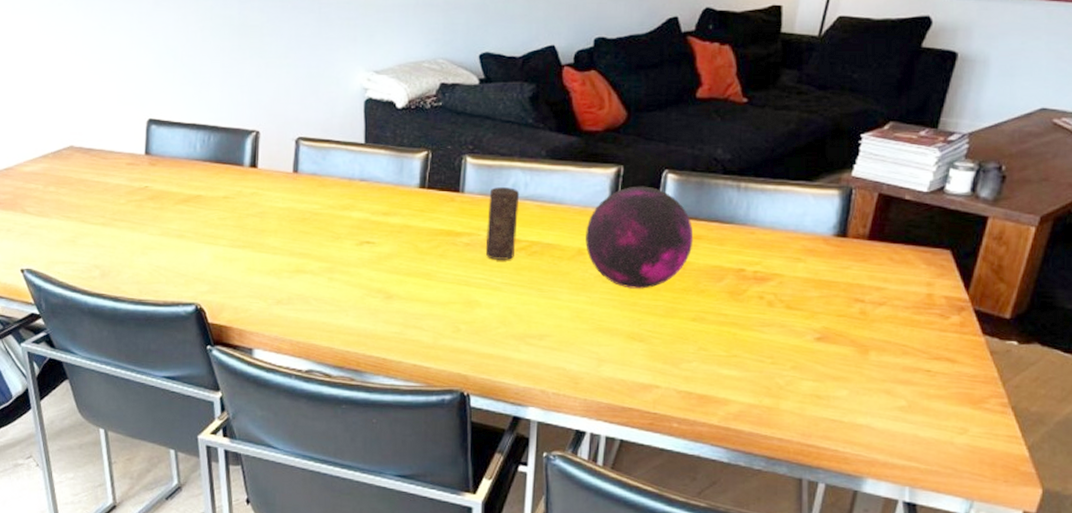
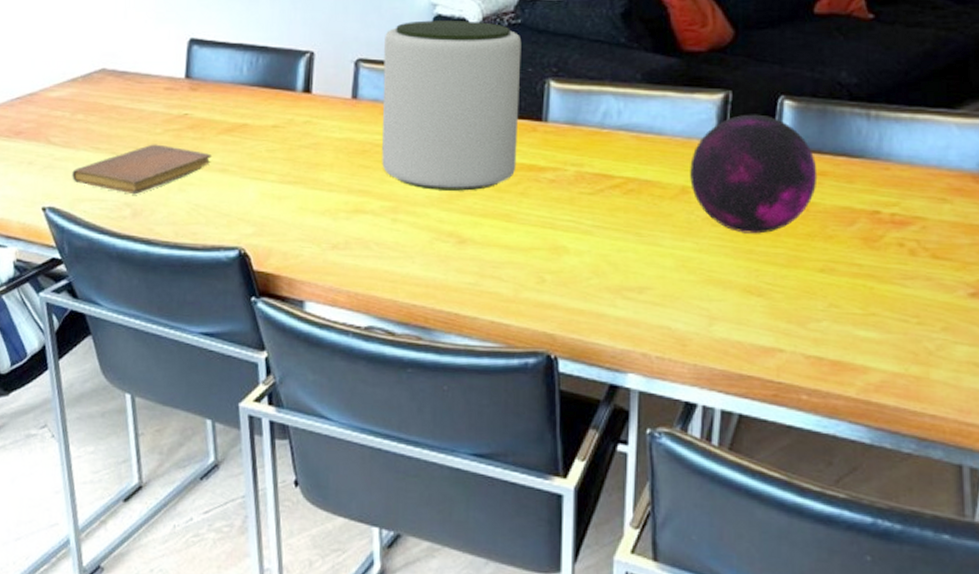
notebook: none [46,213,170,258] -> present [72,144,212,195]
plant pot: none [320,103,442,253] -> present [382,20,522,191]
candle: present [485,187,520,260] -> none [573,115,612,199]

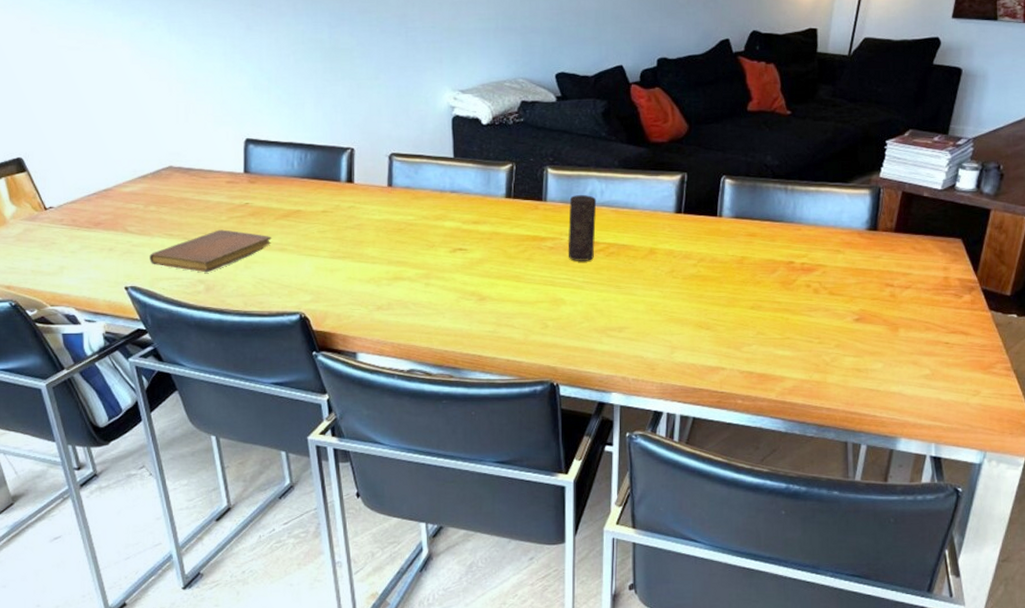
plant pot: present [382,20,522,191] -> none [413,120,525,259]
candle: none [573,115,612,199] -> present [568,195,597,261]
decorative orb: present [690,114,818,234] -> none [656,190,750,283]

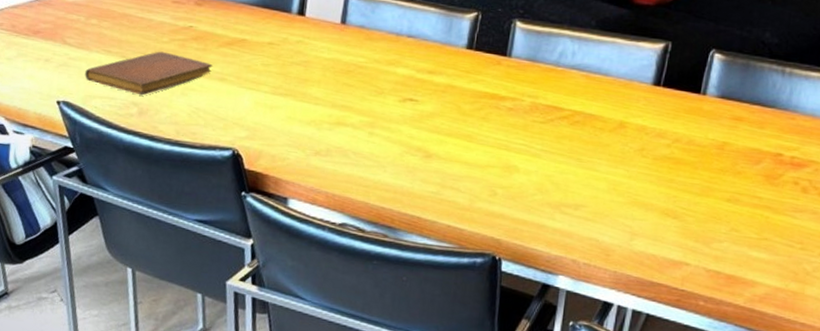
candle: present [568,195,597,261] -> none [527,54,567,128]

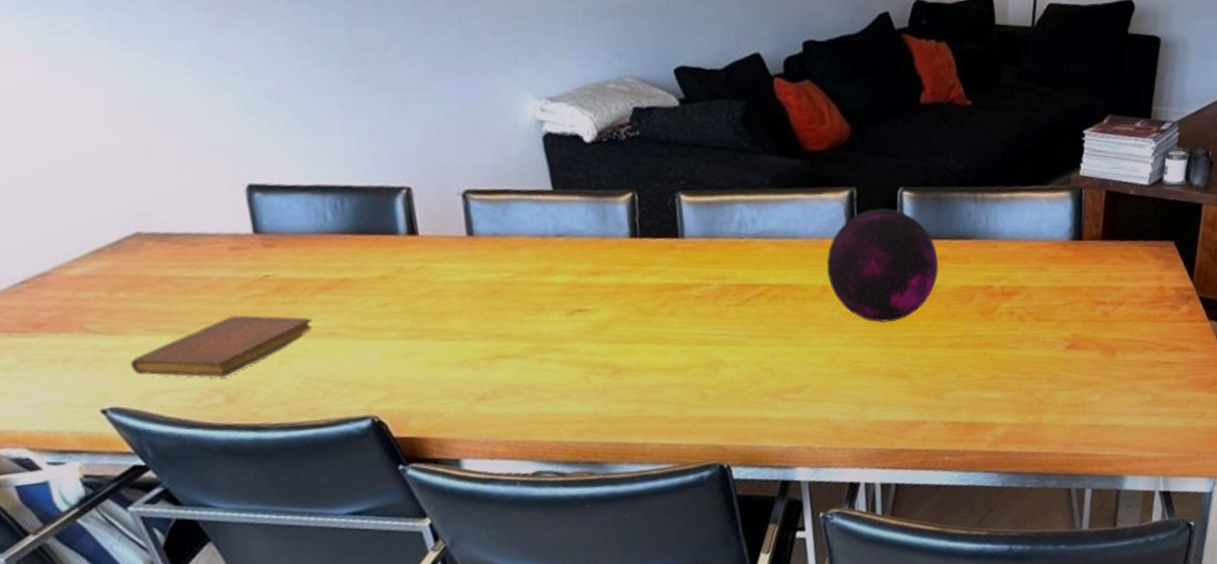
decorative orb: none [627,63,735,167] -> present [826,208,939,323]

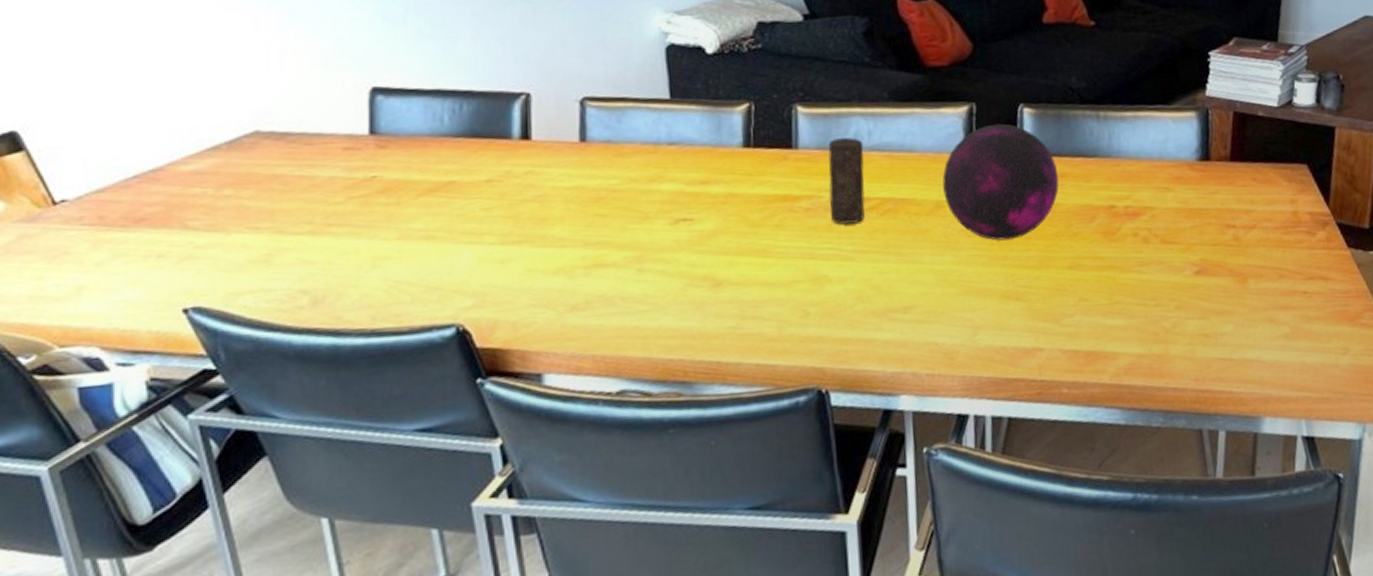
notebook: present [130,315,312,378] -> none [223,215,412,279]
candle: none [713,225,754,311] -> present [828,138,865,224]

